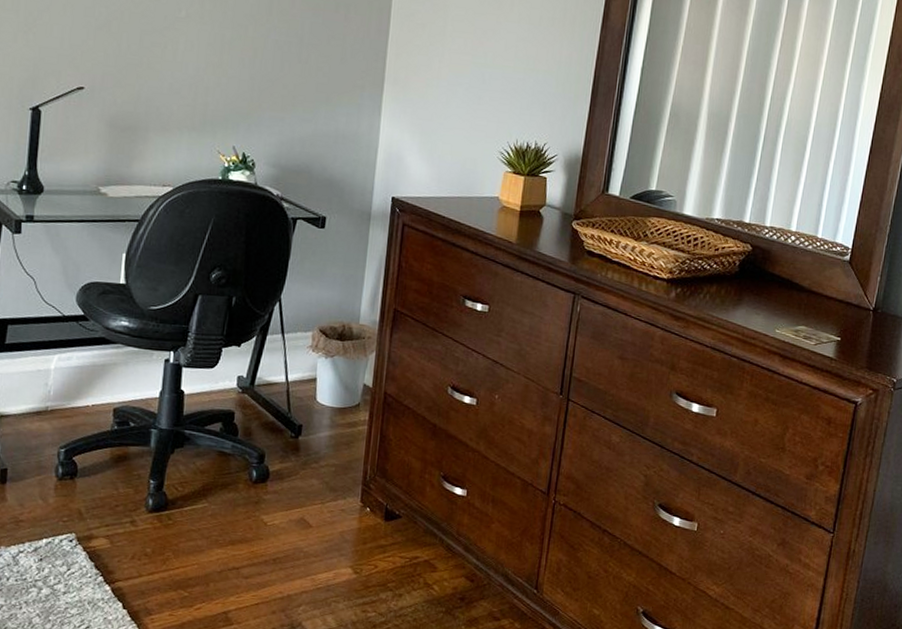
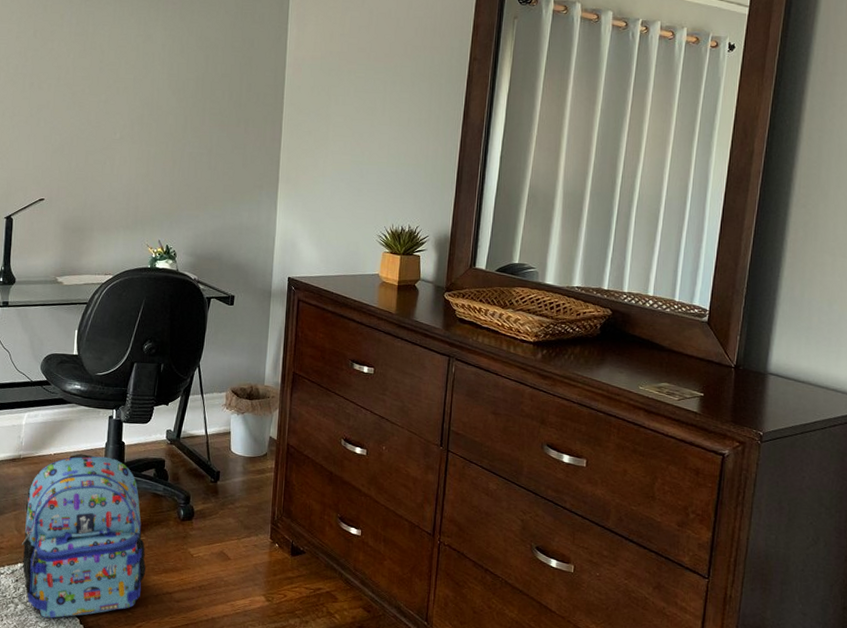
backpack: none [48,407,208,603] -> present [22,456,146,618]

